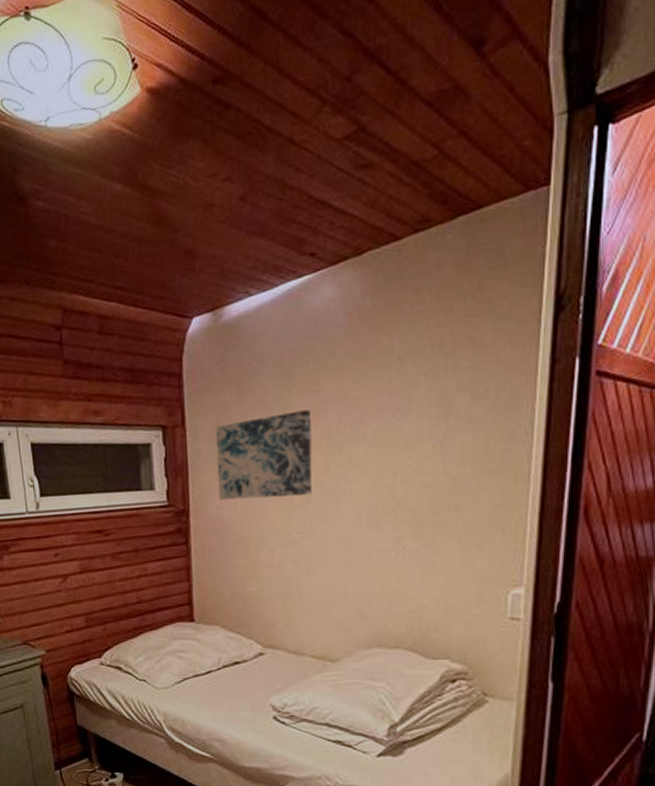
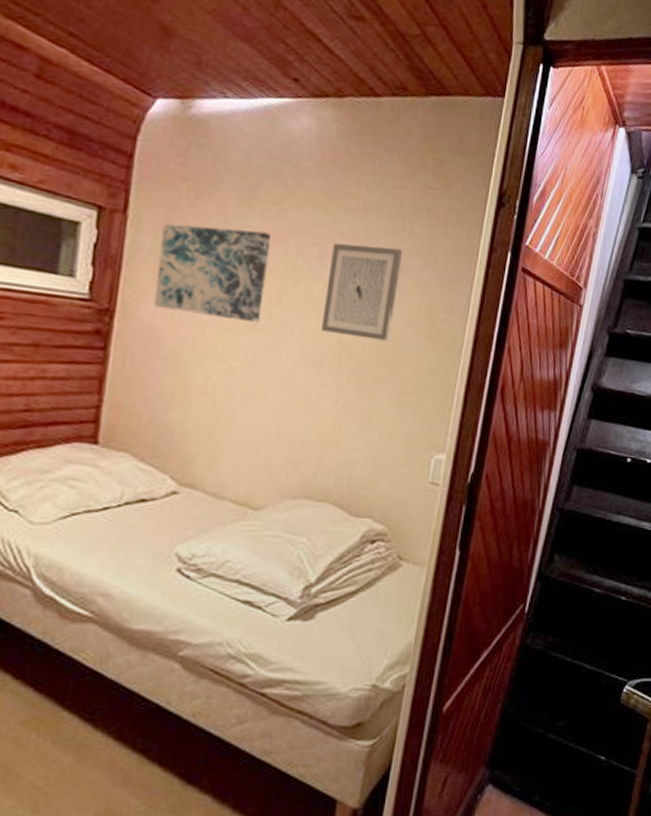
wall art: none [371,389,448,490] -> present [320,243,403,342]

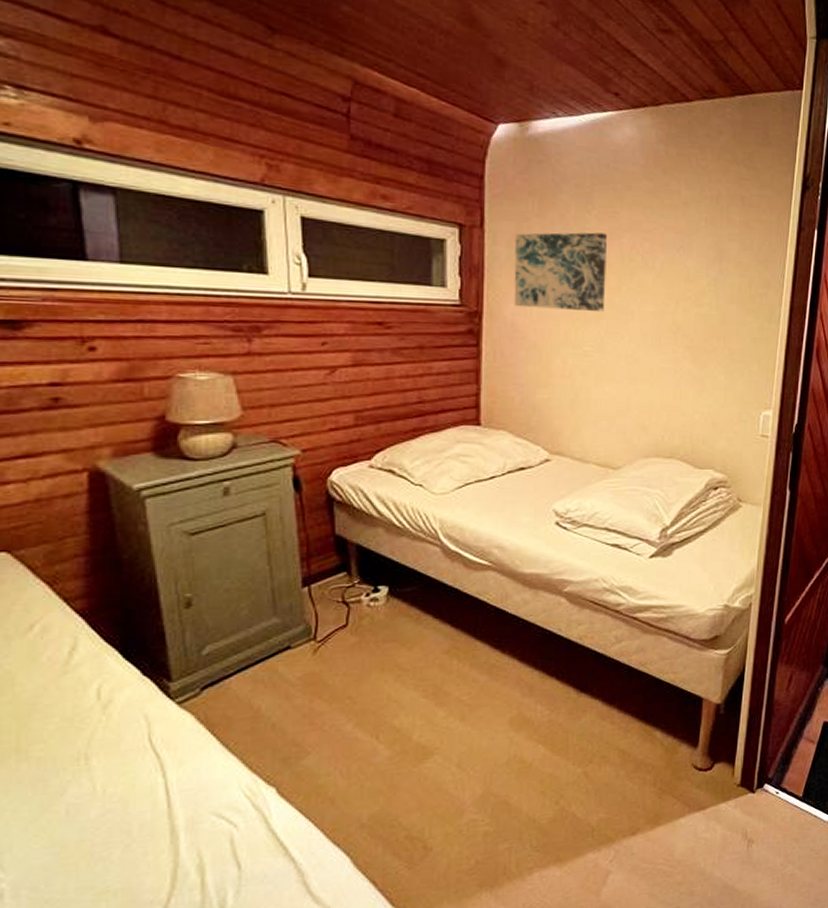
wall art: present [320,243,403,342] -> none [657,235,723,318]

